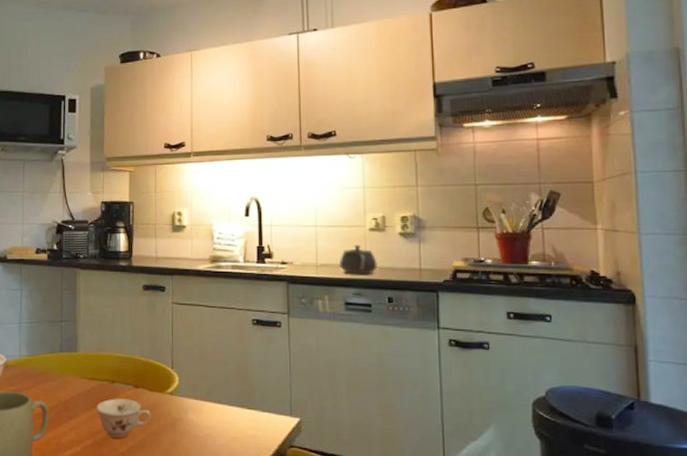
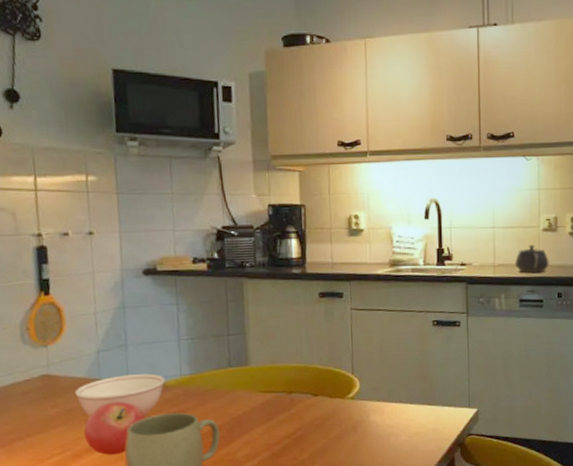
teacup: present [96,398,151,439] -> none [273,408,332,448]

